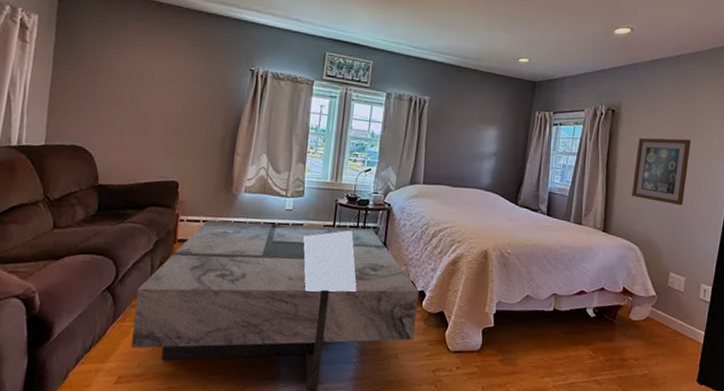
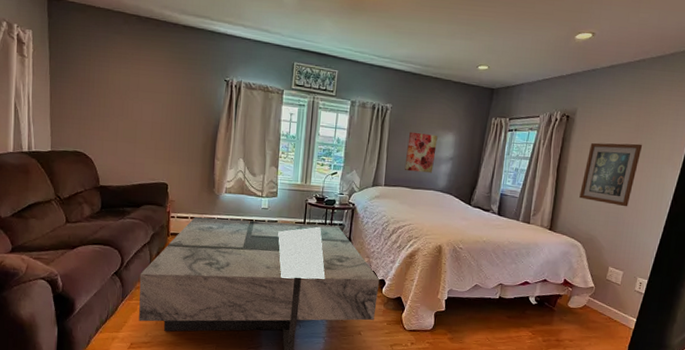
wall art: none [444,125,479,170] -> present [404,131,438,173]

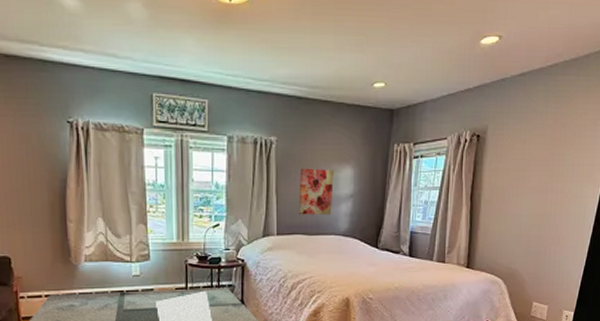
wall art: present [579,142,643,207] -> none [497,161,561,234]

